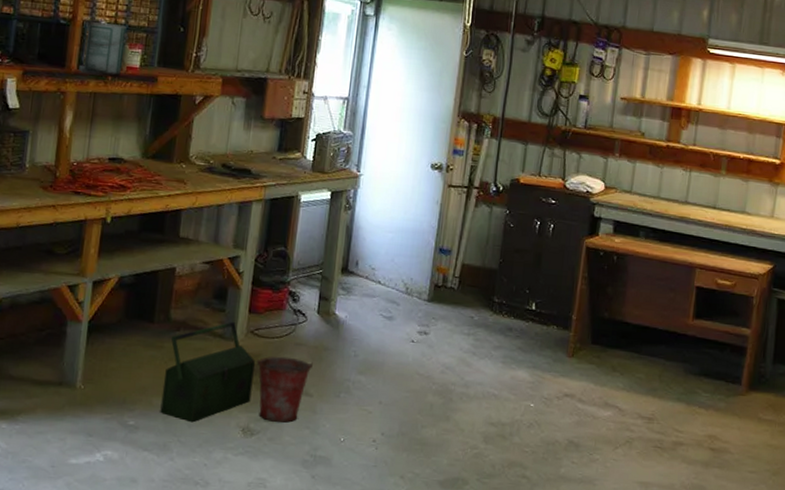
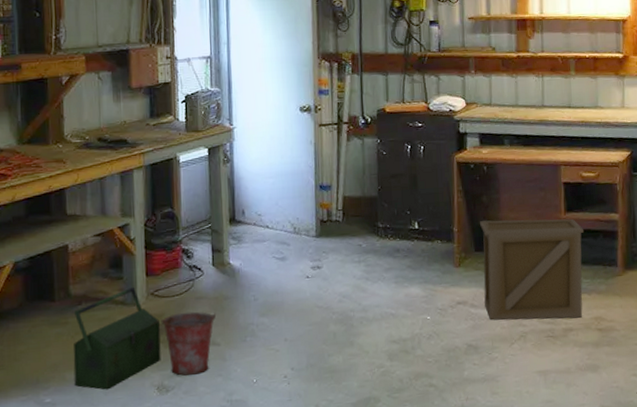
wooden crate: none [593,313,711,433] -> present [479,218,585,320]

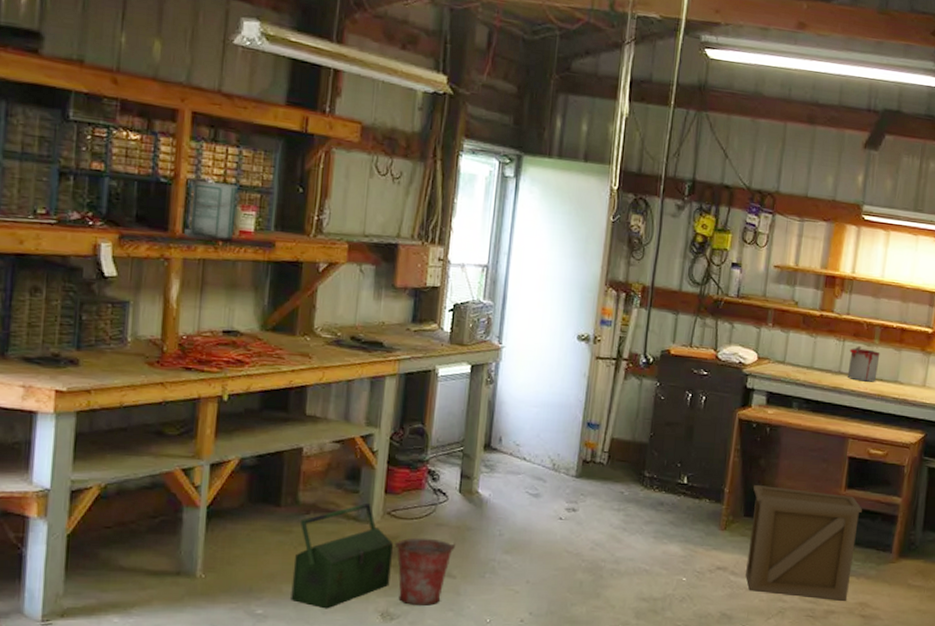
paint can: none [549,79,578,112] -> present [847,346,880,382]

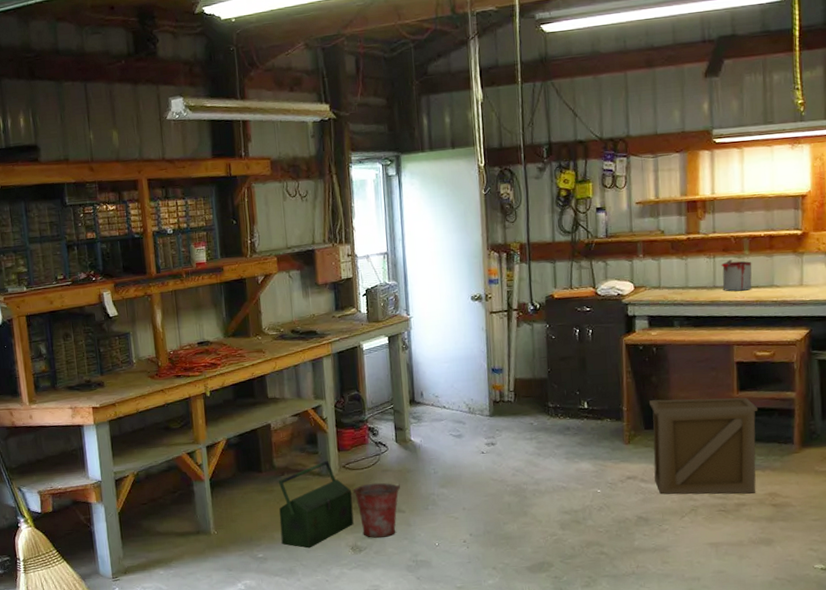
paint can: present [184,178,240,244] -> none [154,228,192,277]

